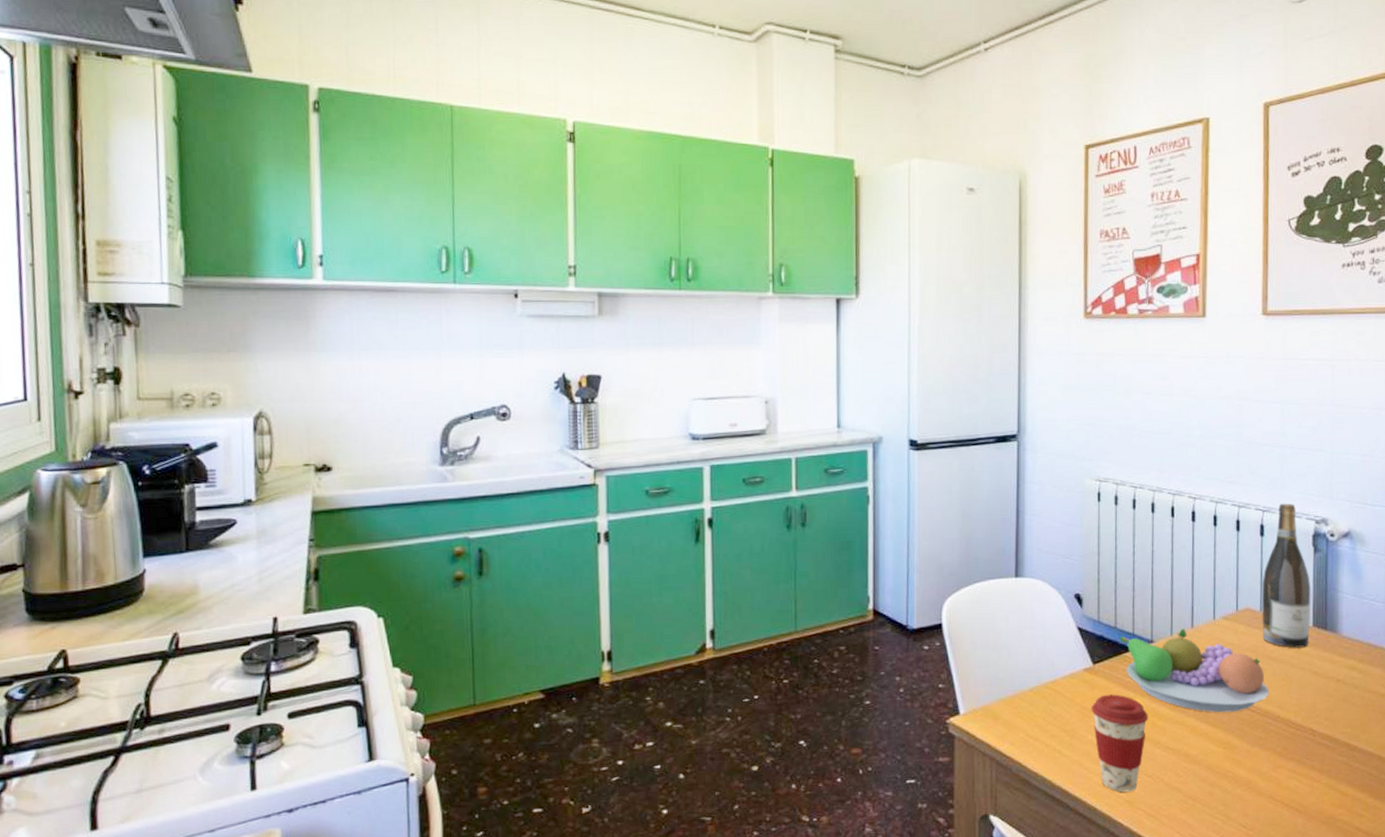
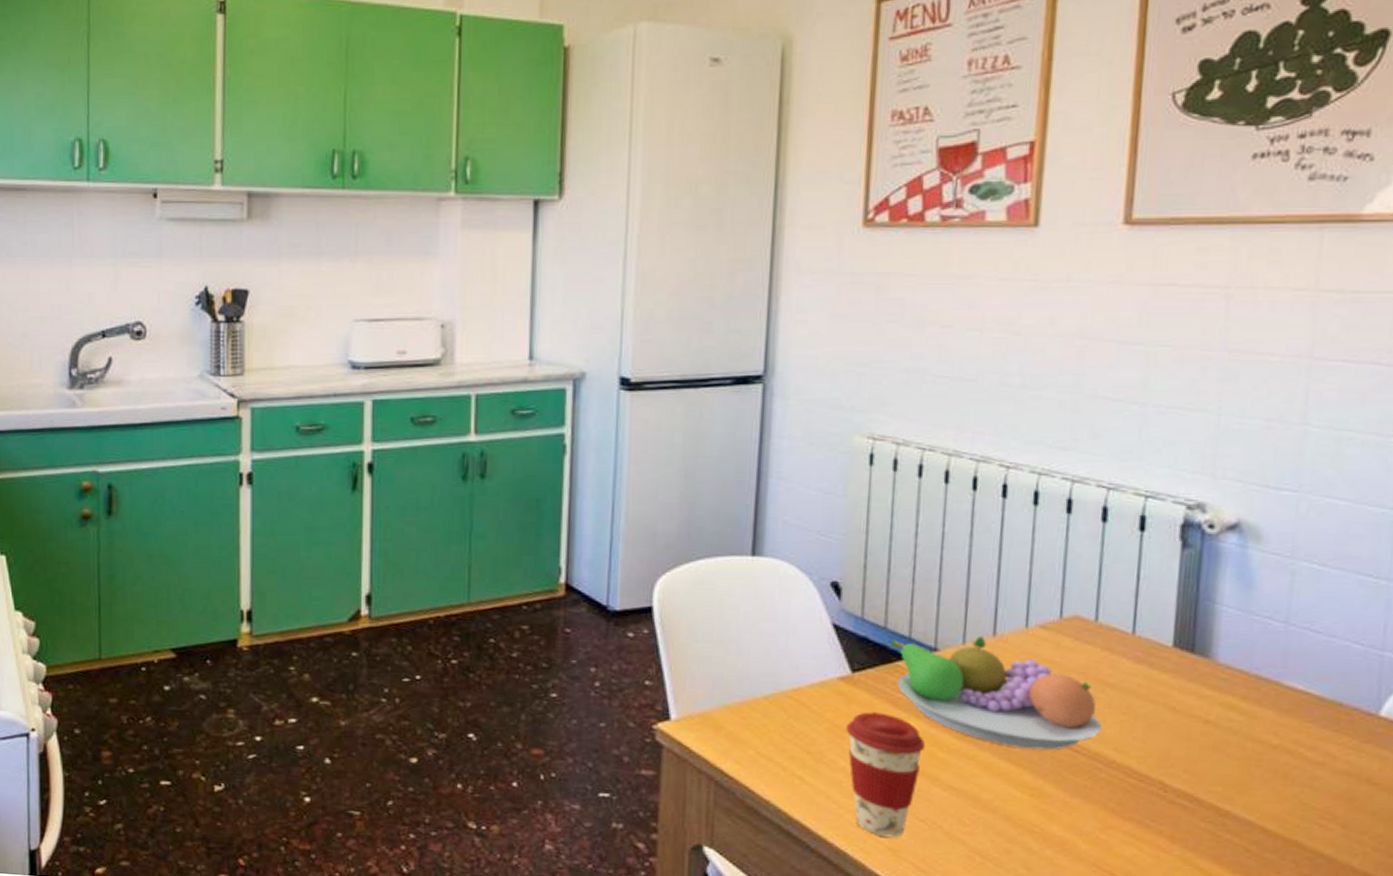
wine bottle: present [1261,503,1311,648] -> none [1096,479,1174,674]

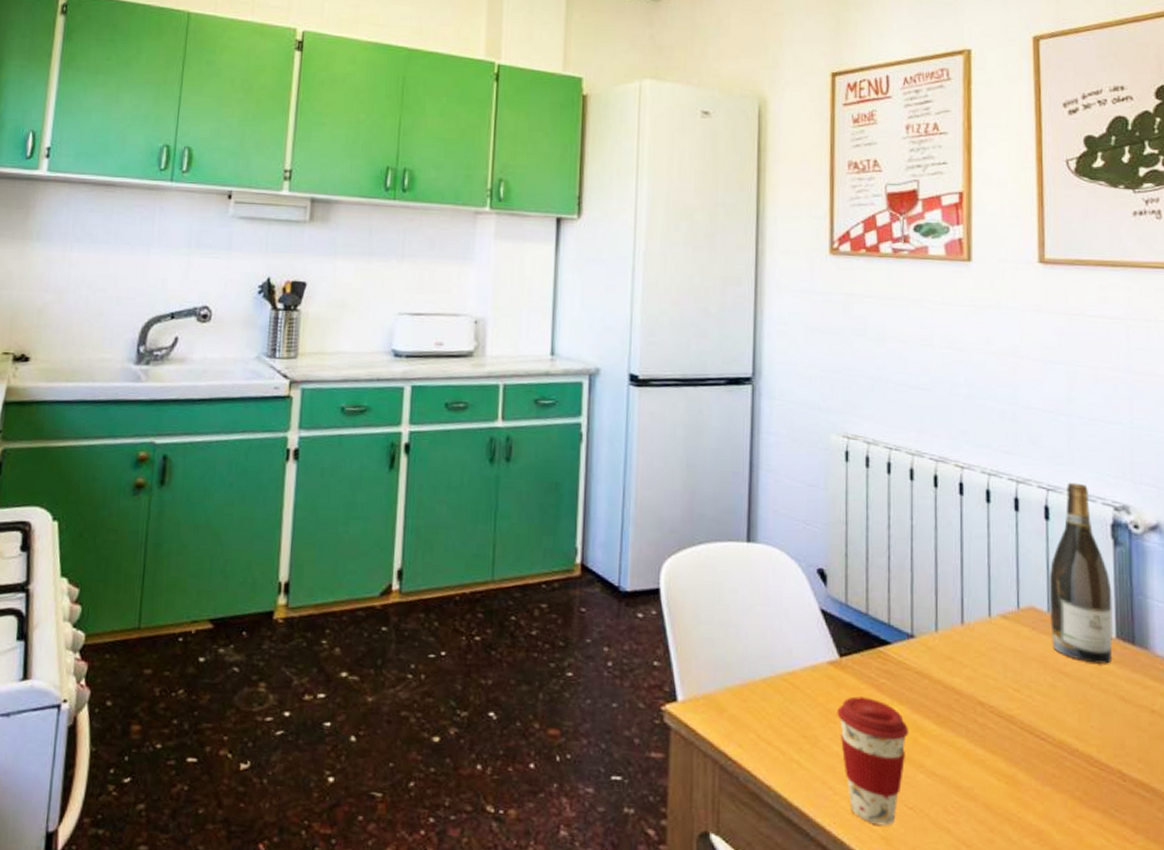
fruit bowl: present [890,636,1102,750] -> none [872,624,1062,738]
wine bottle: none [1096,479,1174,674] -> present [1049,482,1113,664]

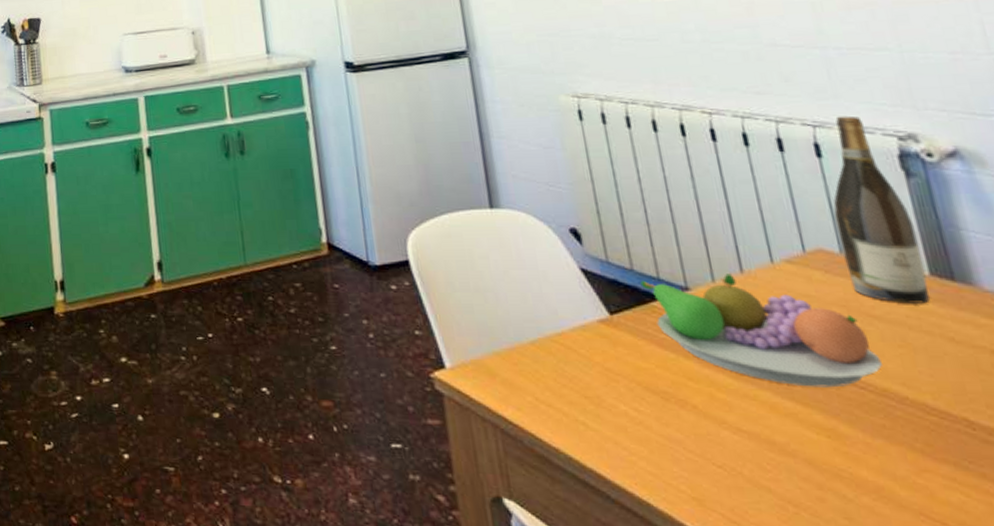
coffee cup: present [837,696,910,826] -> none [617,354,705,486]
fruit bowl: none [872,624,1062,738] -> present [640,274,882,388]

